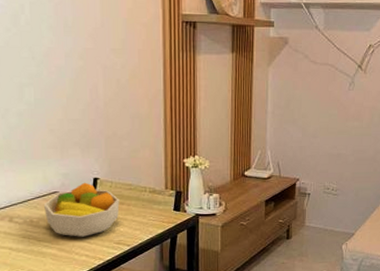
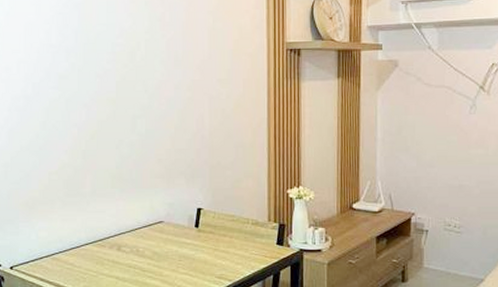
fruit bowl: present [43,182,120,238] -> none [149,212,222,270]

